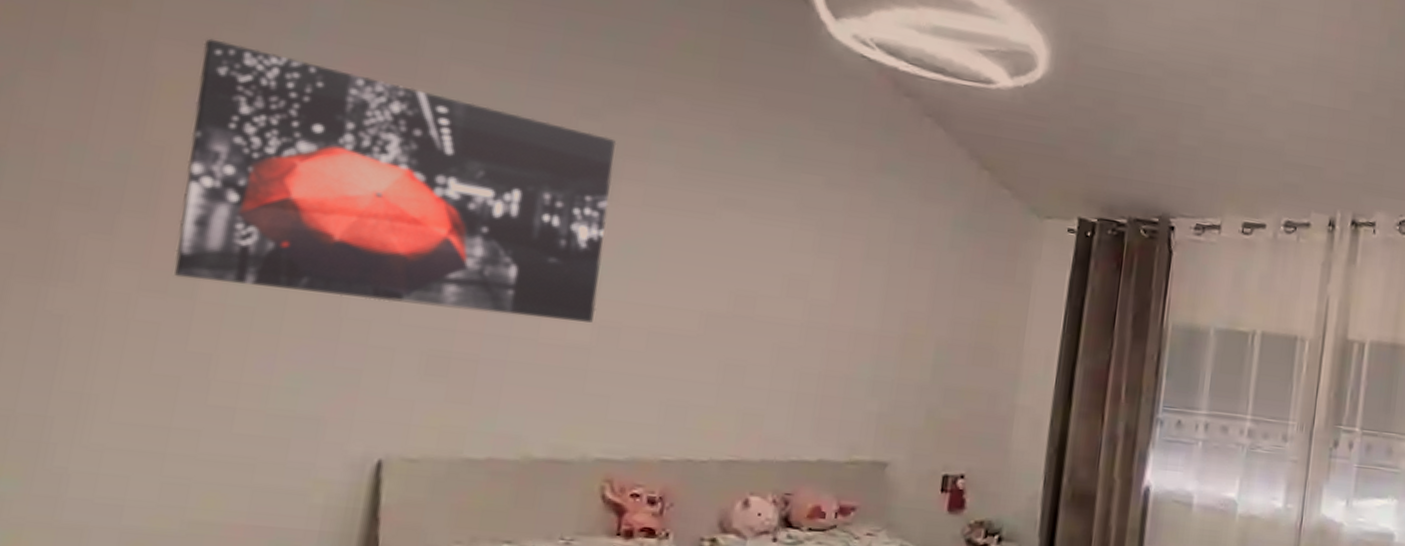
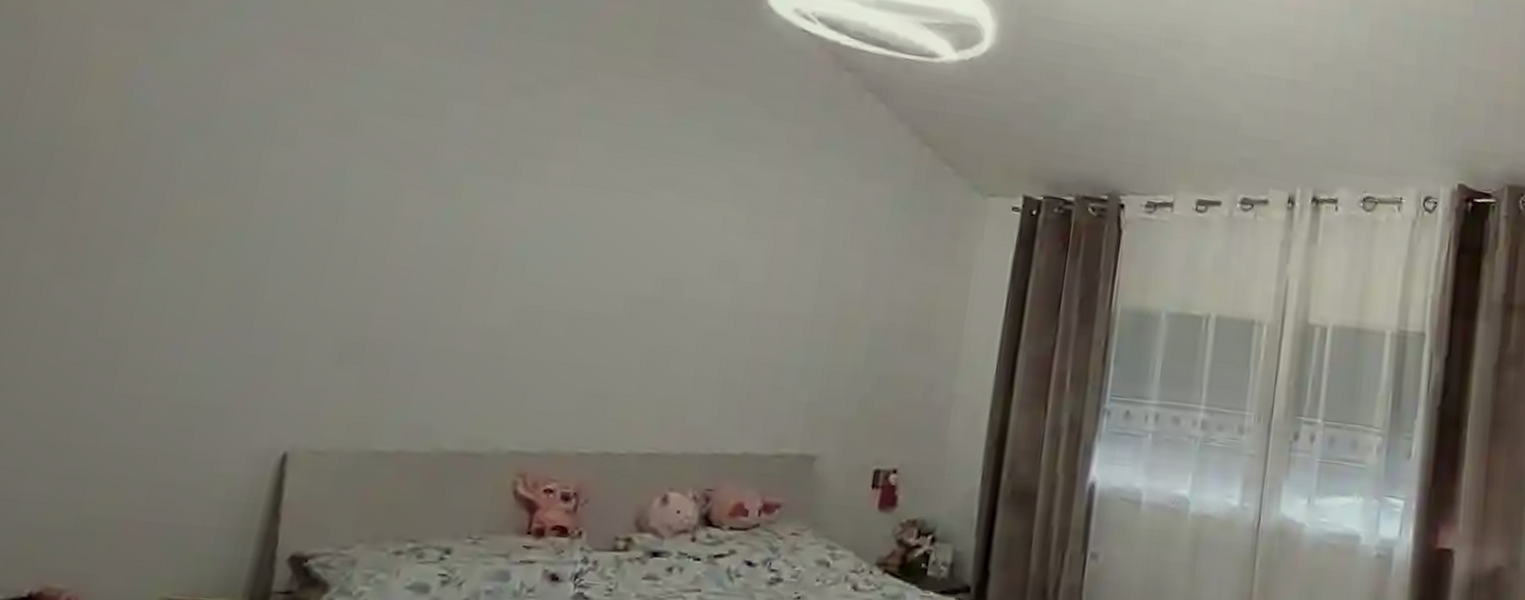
wall art: present [174,38,617,323] -> none [91,18,548,307]

